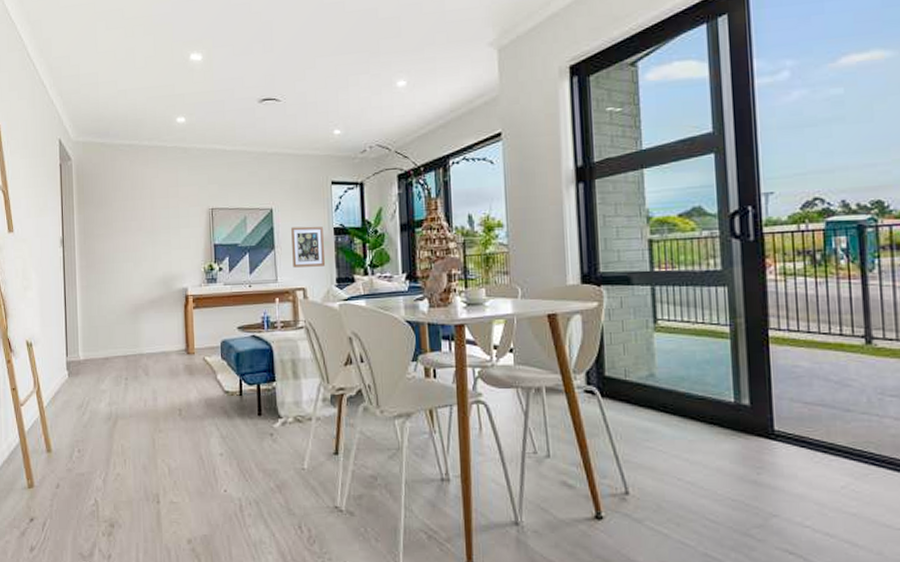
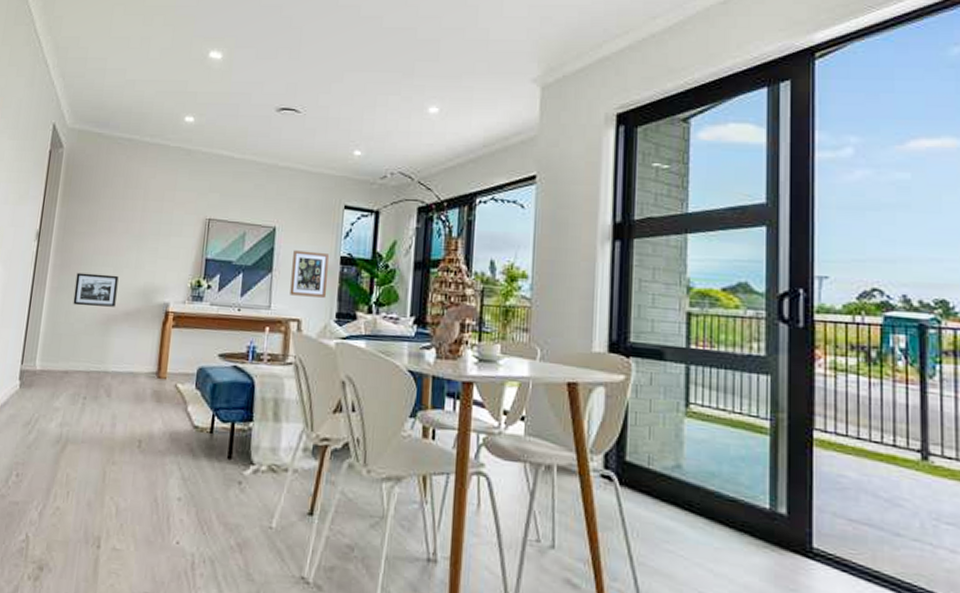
picture frame: none [102,269,140,300] -> present [73,272,119,307]

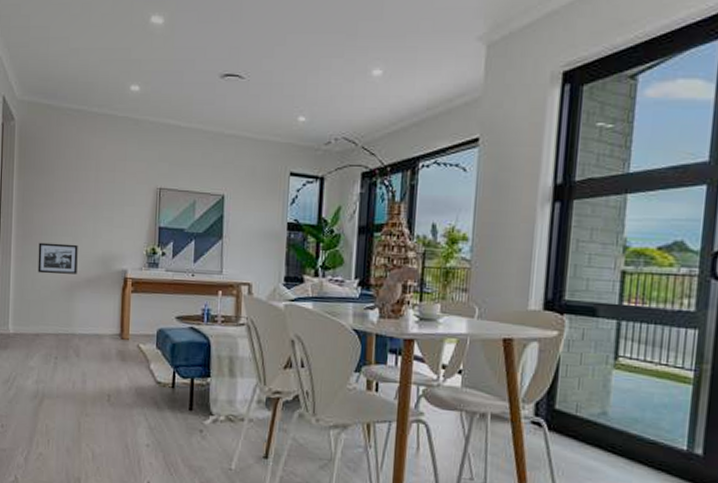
wall art: present [290,250,329,298] -> none [240,217,276,262]

